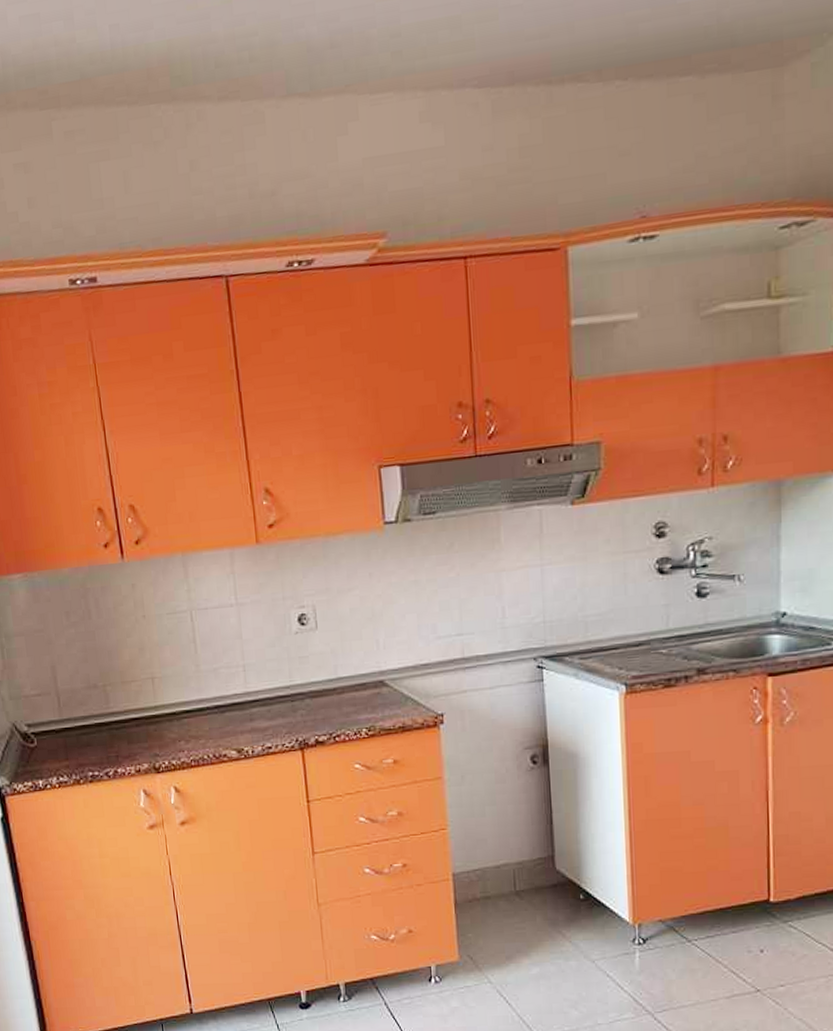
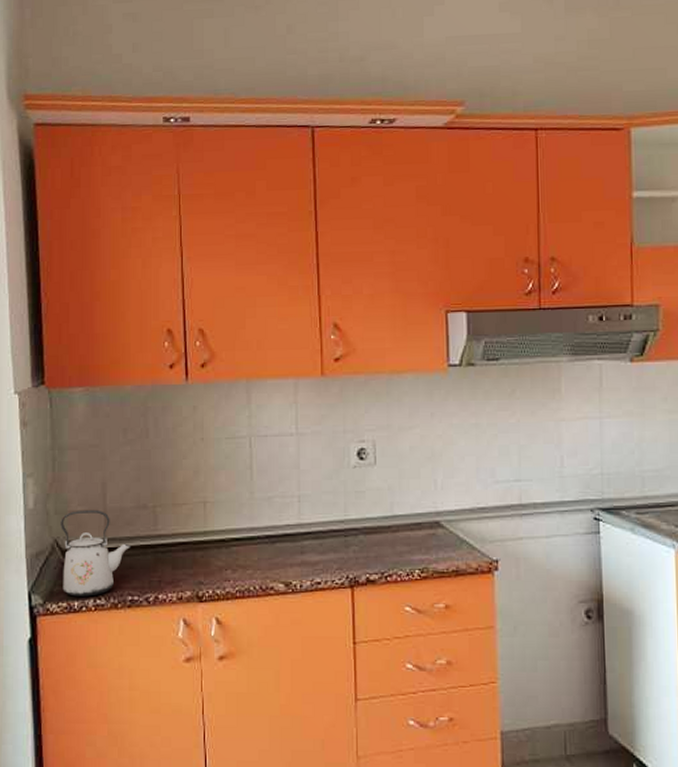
kettle: none [16,692,86,776] -> present [61,509,131,597]

